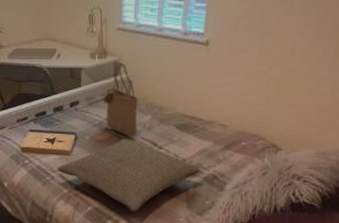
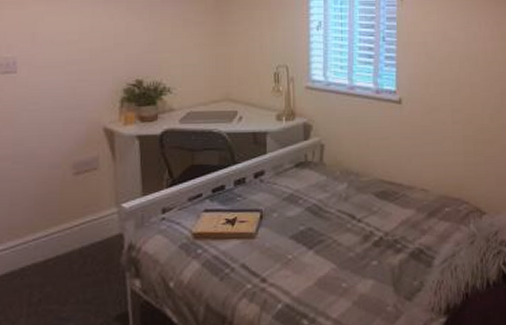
pillow: present [57,138,201,213] -> none [238,212,406,306]
tote bag: present [103,63,138,137] -> none [292,125,332,210]

